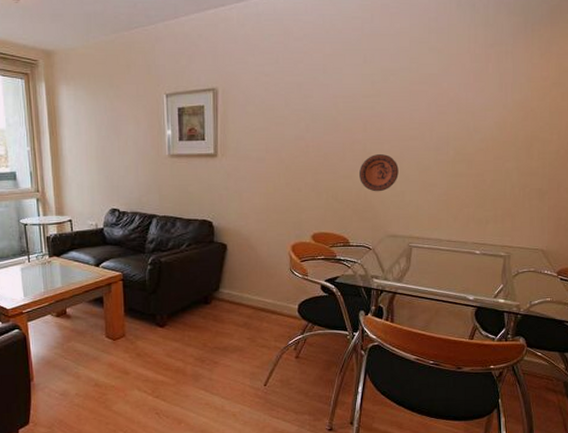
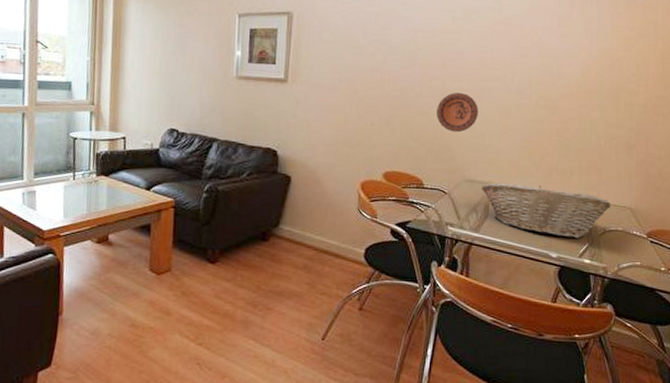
fruit basket: none [403,235,523,281] -> present [481,182,610,239]

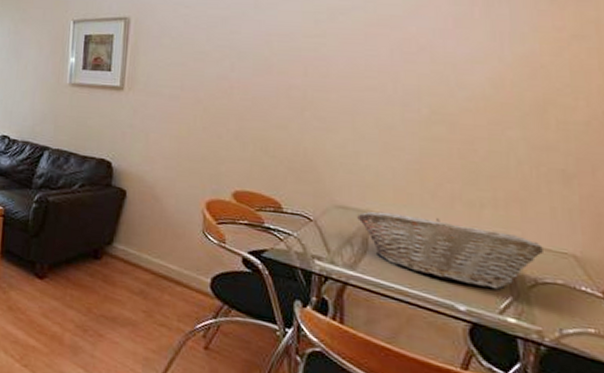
decorative plate: present [437,93,478,133] -> none [297,104,350,150]

